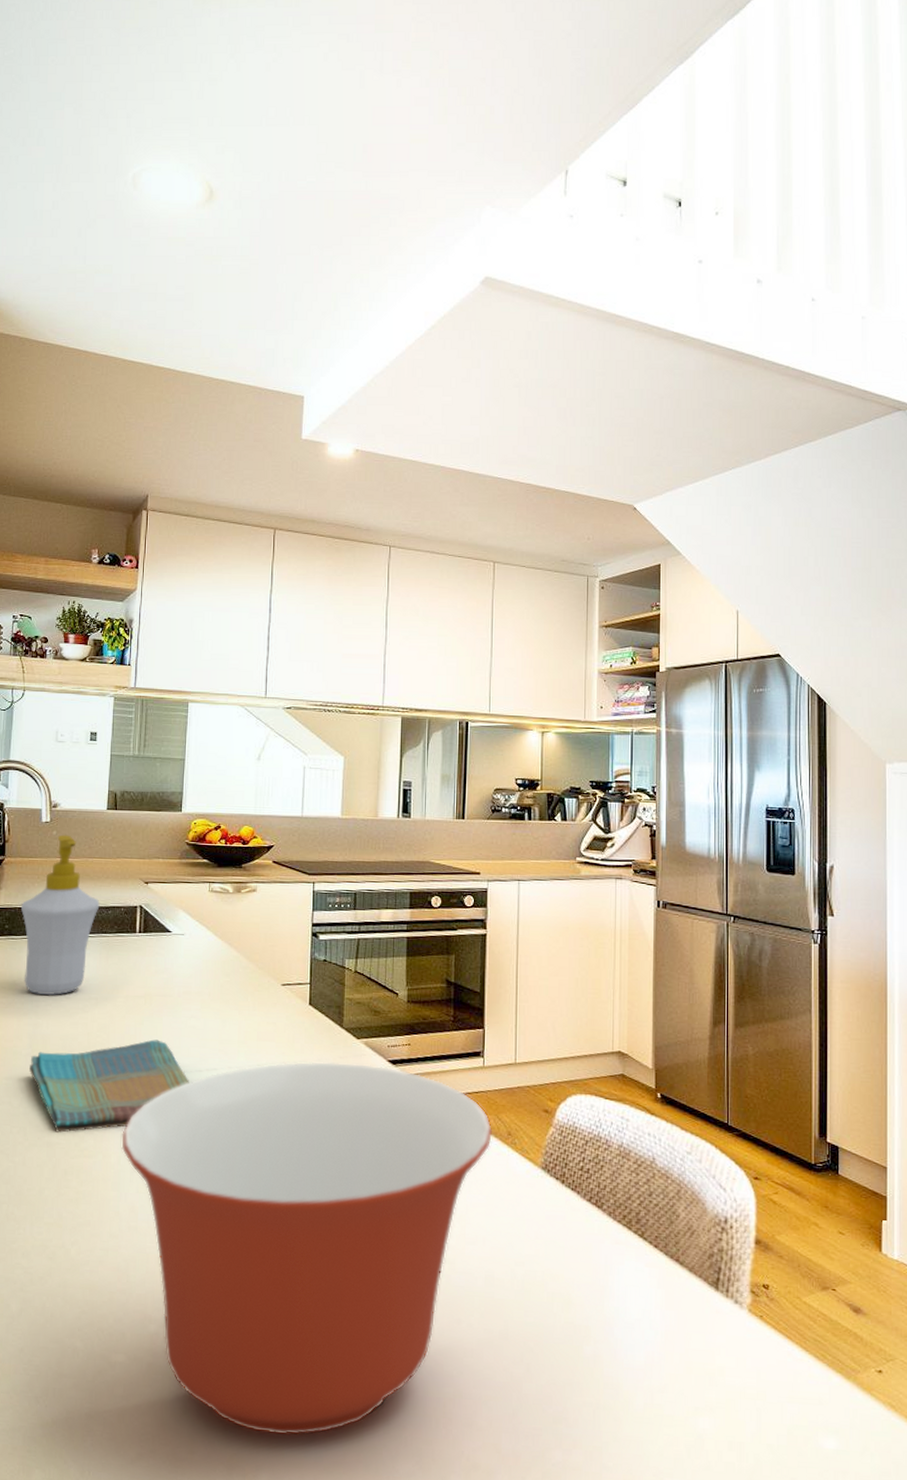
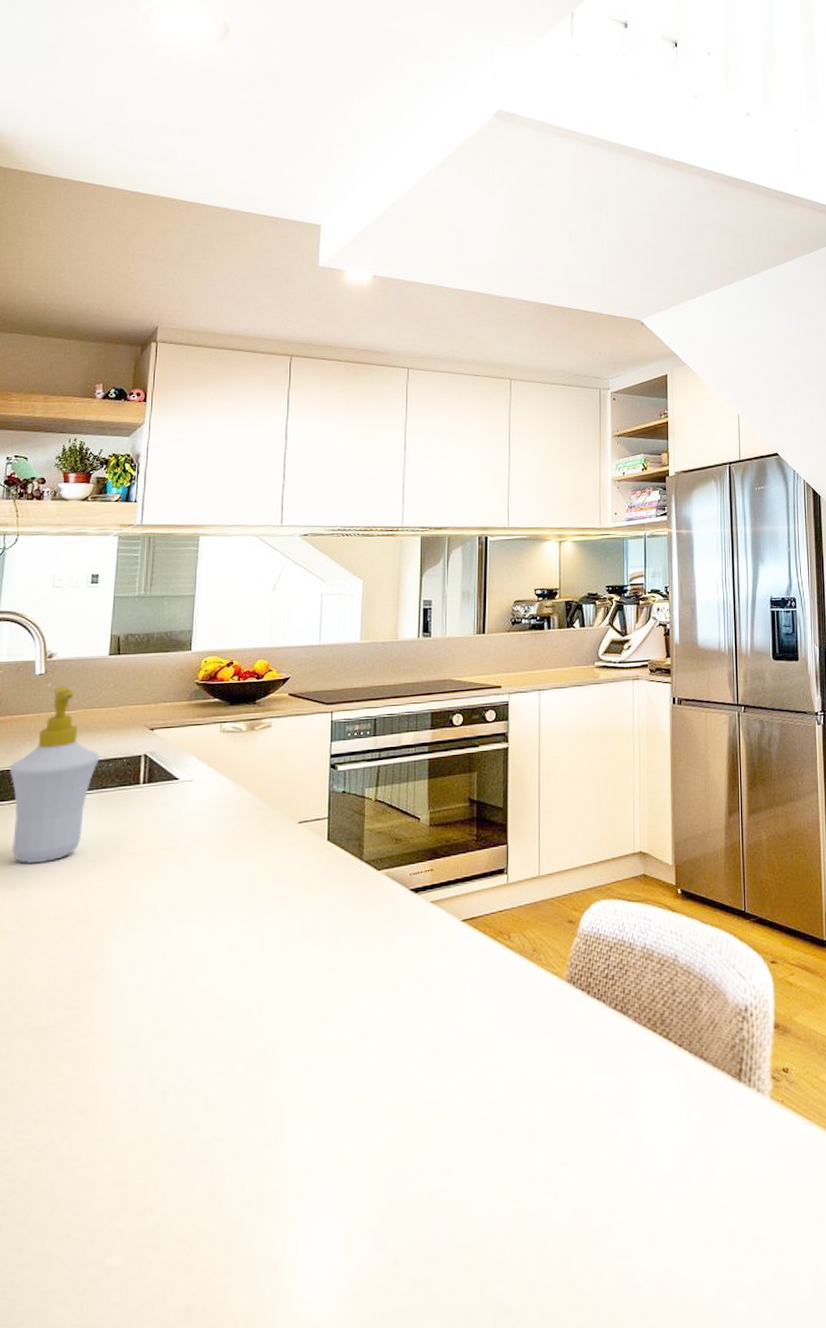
dish towel: present [29,1039,189,1133] -> none [16,897,197,1015]
mixing bowl: present [121,1062,493,1436] -> none [120,896,518,1317]

